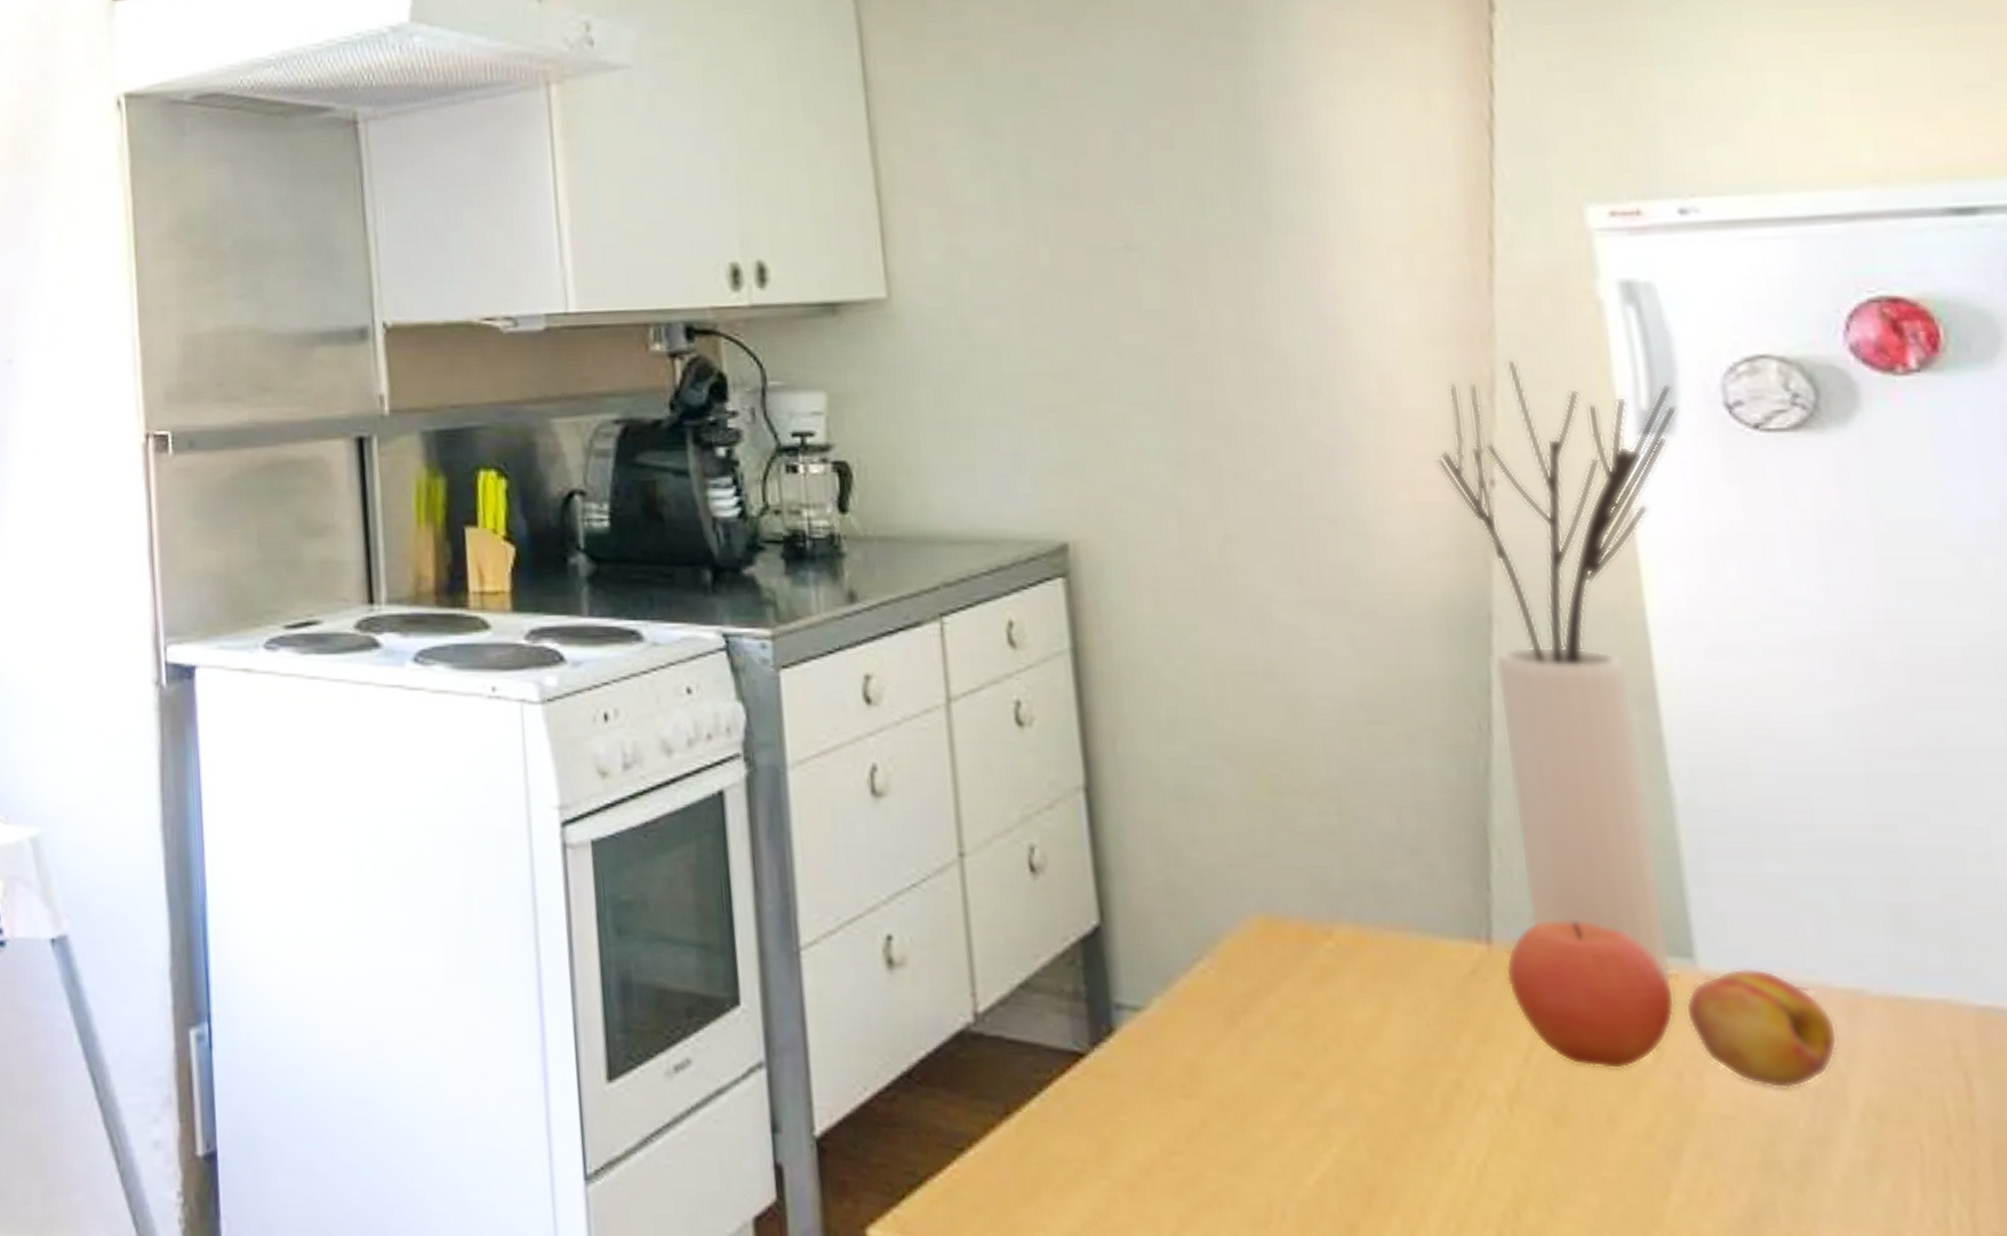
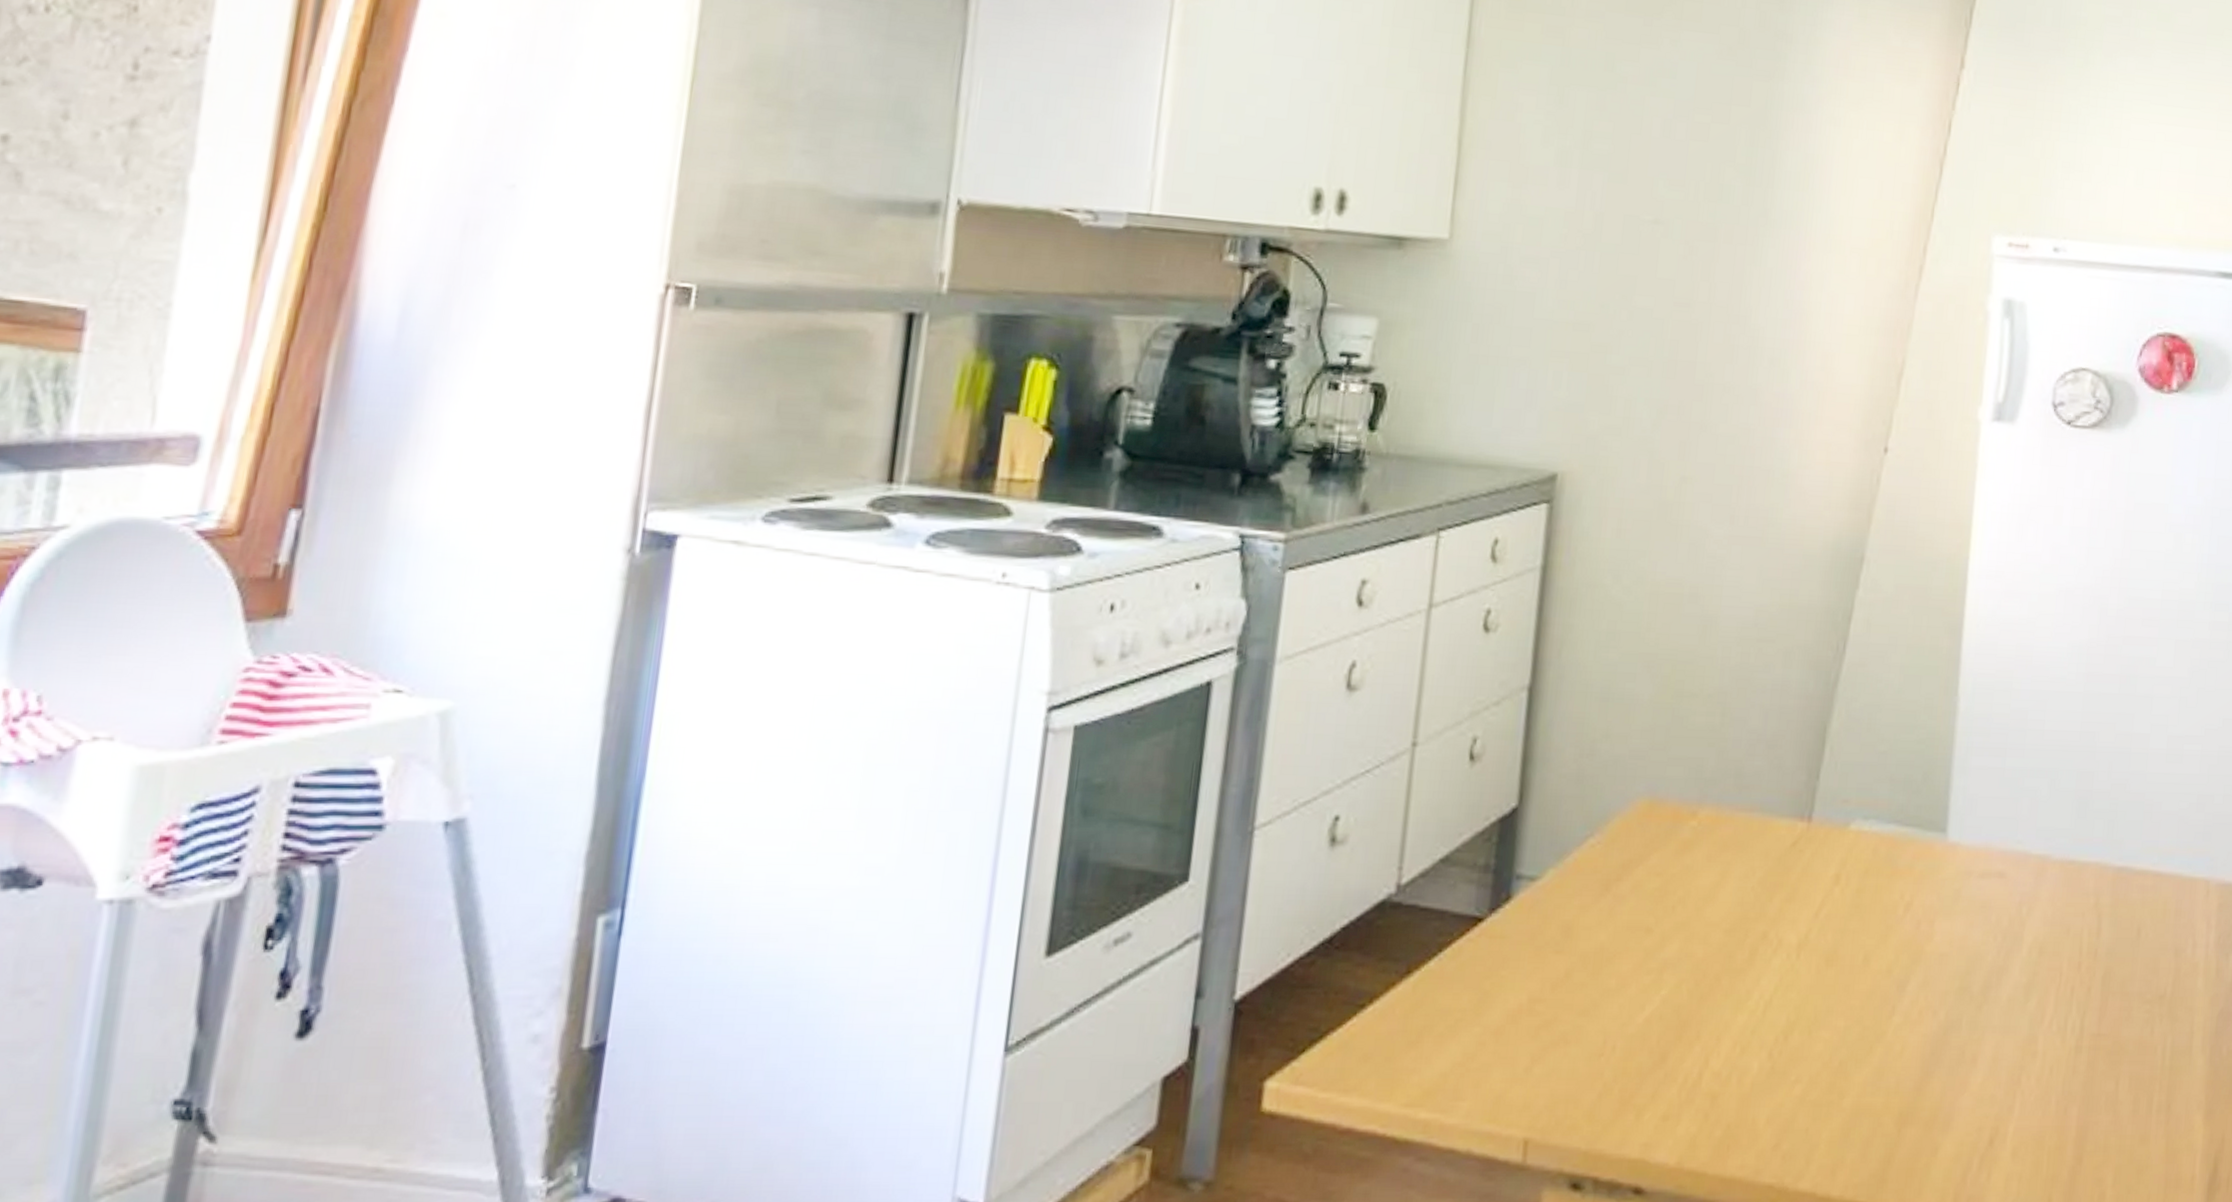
vase: present [1437,361,1678,985] -> none [1842,353,2021,853]
fruit: present [1506,922,1675,1068] -> none [1816,804,1927,919]
fruit: present [1685,968,1838,1089] -> none [1932,840,2027,932]

